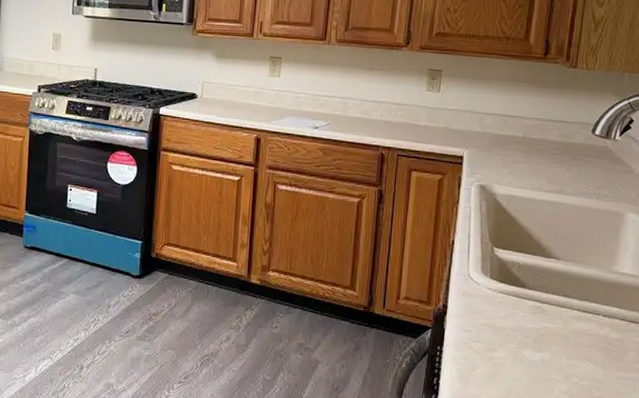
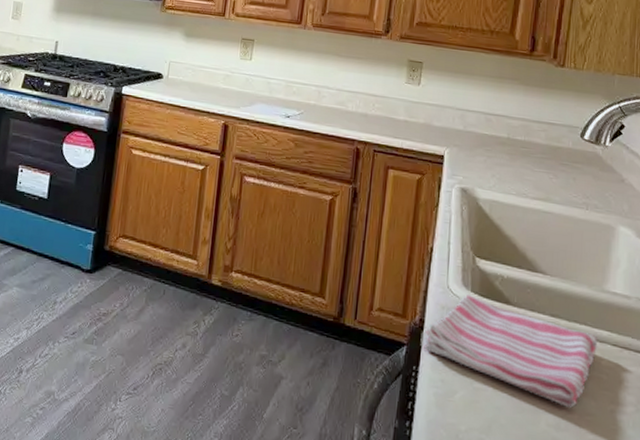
dish towel: none [448,280,607,376] -> present [425,294,598,408]

